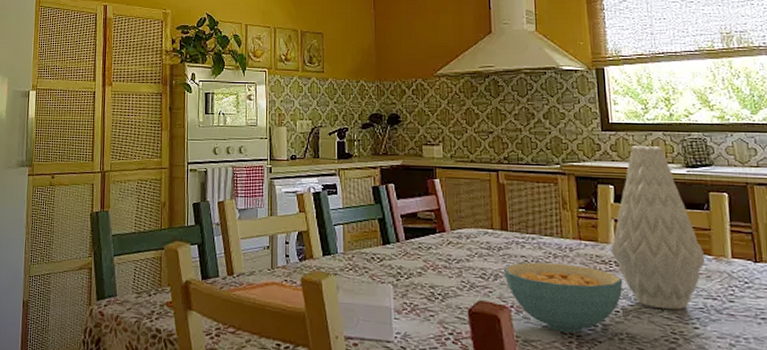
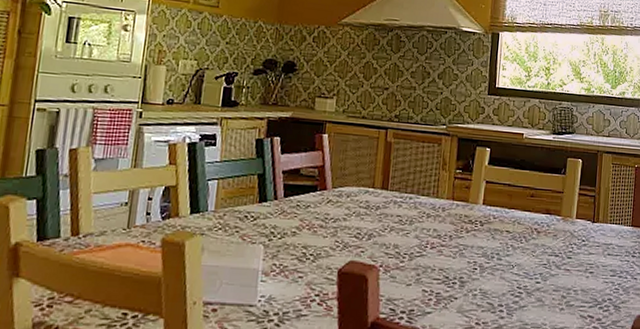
cereal bowl: present [504,262,623,333] -> none [378,221,485,290]
vase: present [610,146,706,310] -> none [478,111,555,267]

